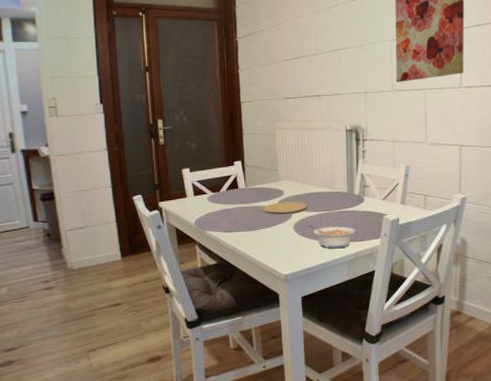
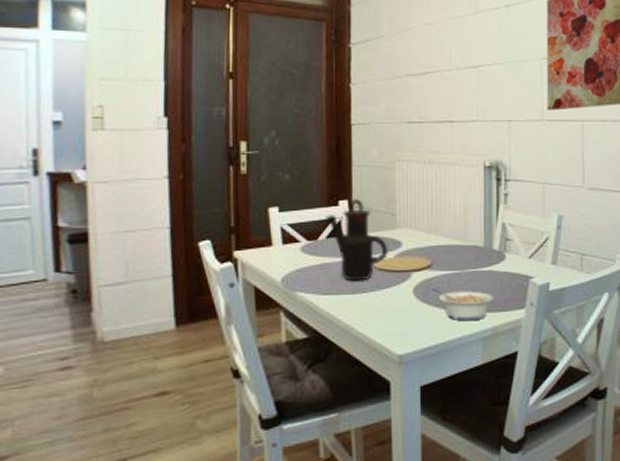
teapot: none [224,159,273,222] -> present [325,198,388,281]

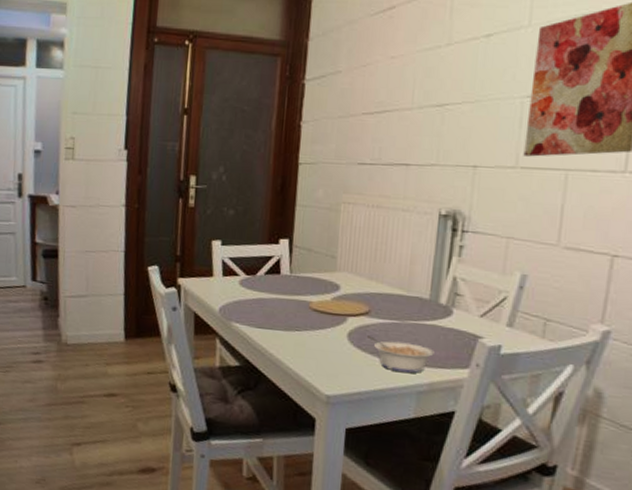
teapot: present [325,198,388,281] -> none [265,237,326,320]

